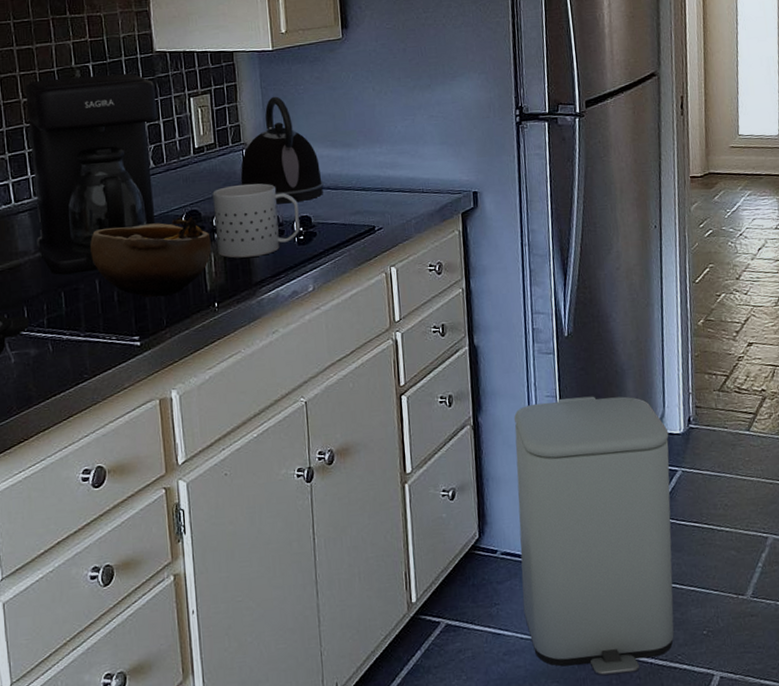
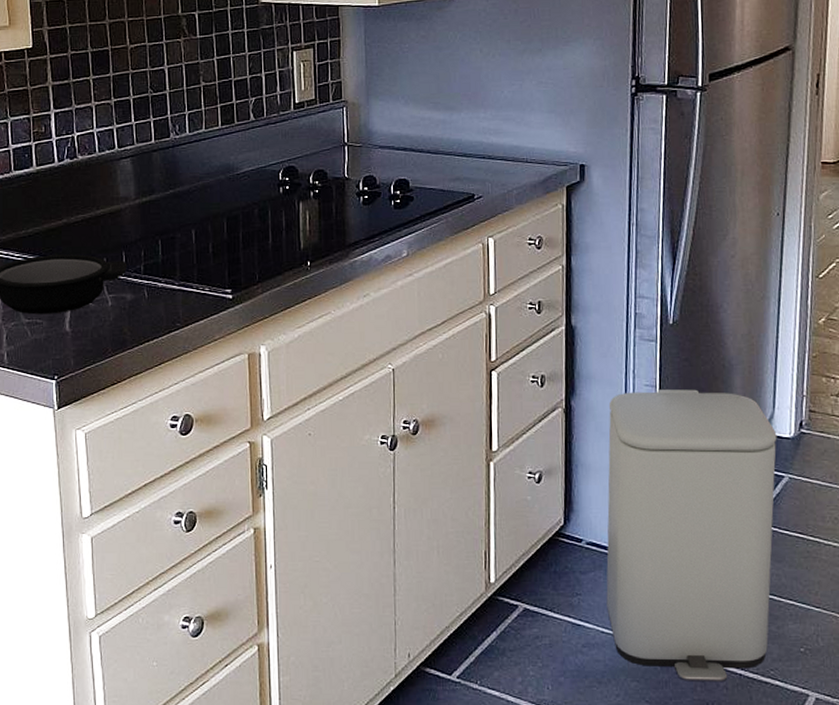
coffee maker: present [25,73,157,275] -> none [133,23,260,223]
bowl: present [90,216,212,298] -> none [188,172,307,252]
mug: present [212,183,301,258] -> none [311,142,398,218]
kettle: present [240,96,324,204] -> none [339,54,424,166]

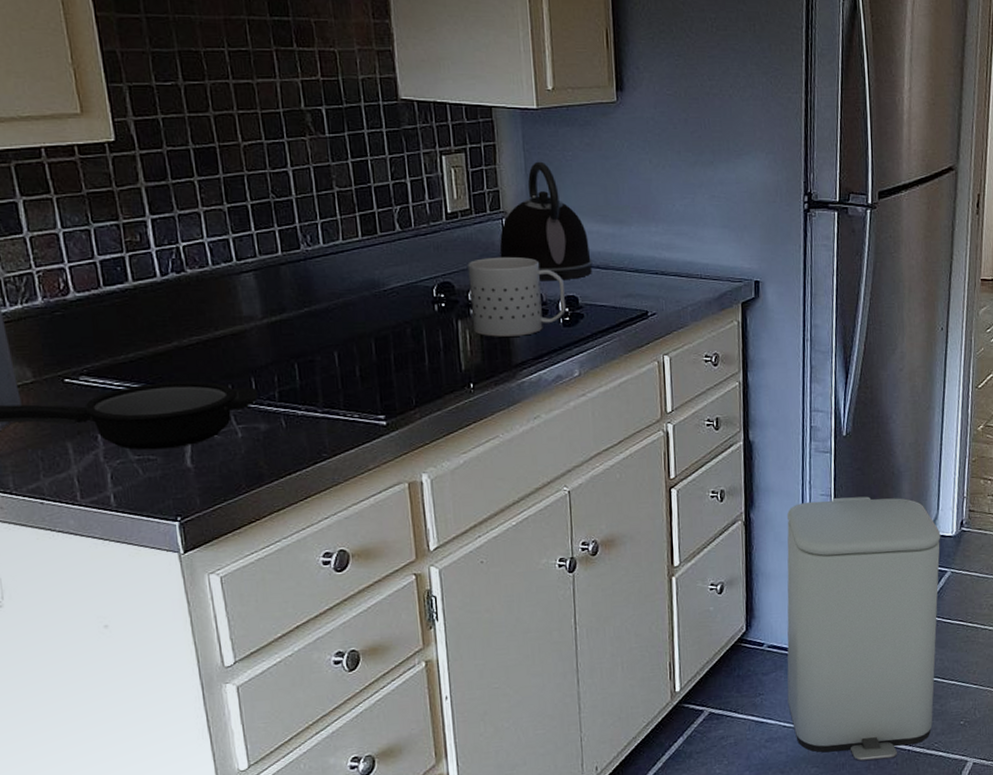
mug: none [311,142,398,218] -> present [467,256,567,337]
kettle: none [339,54,424,166] -> present [499,161,593,281]

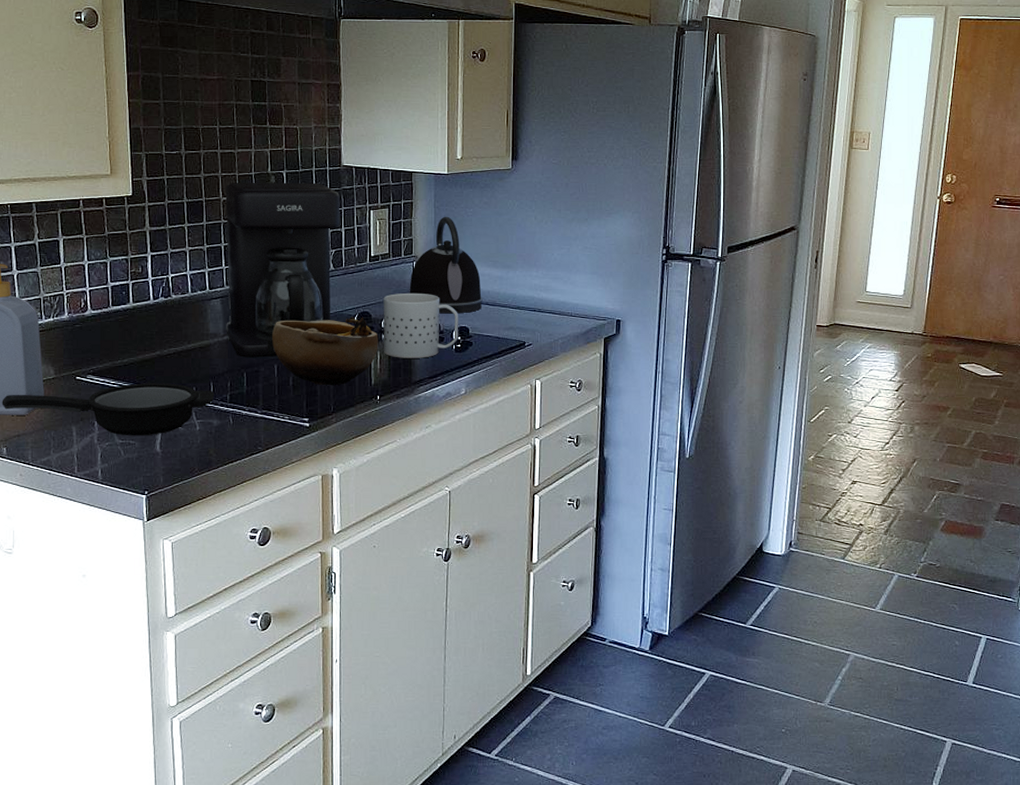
coffee maker: none [245,121,404,345] -> present [225,182,340,358]
bowl: none [327,288,467,375] -> present [272,317,378,386]
pedal bin: present [786,496,941,762] -> none [624,512,771,758]

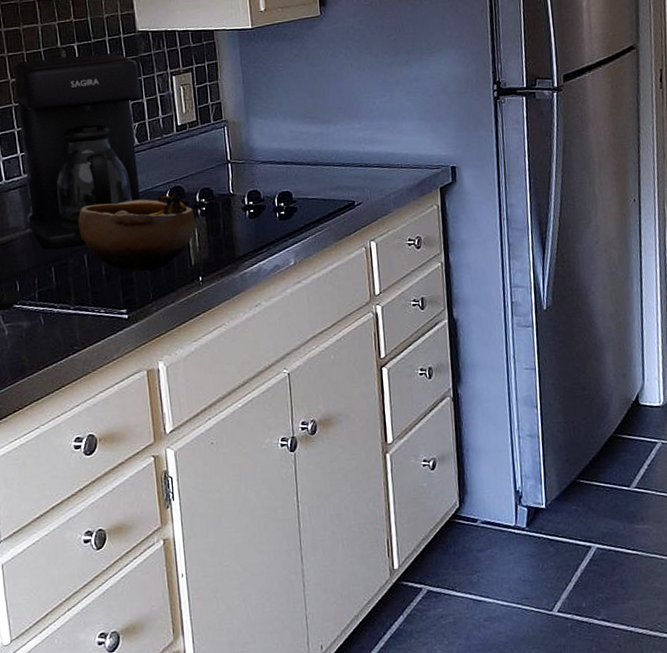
mug: present [383,292,459,358] -> none [195,160,282,234]
kettle: present [409,216,483,314] -> none [222,74,304,180]

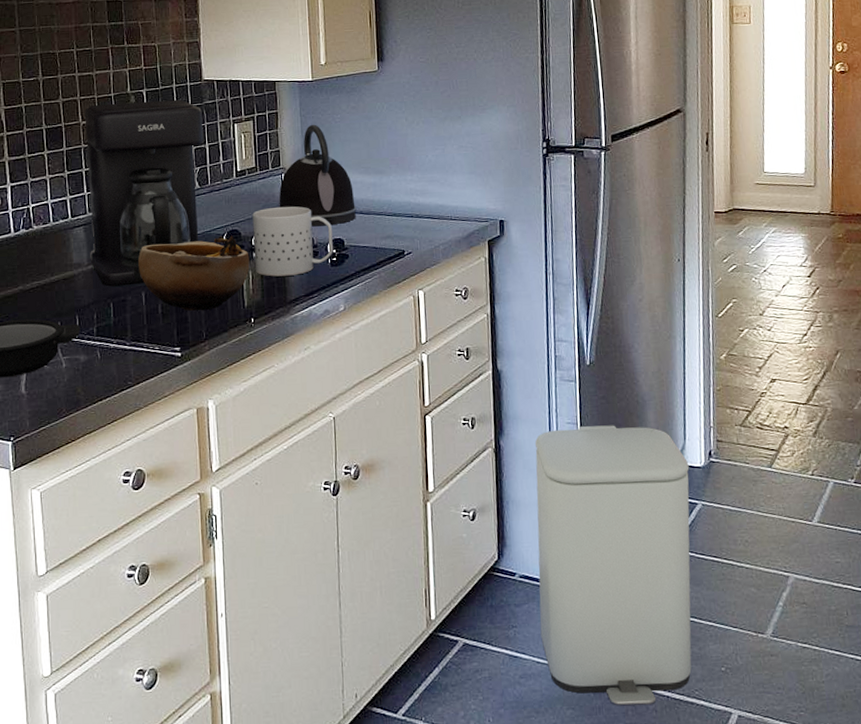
mug: none [195,160,282,234] -> present [252,206,334,277]
kettle: none [222,74,304,180] -> present [279,124,357,227]
pedal bin: none [493,368,654,643] -> present [534,425,692,706]

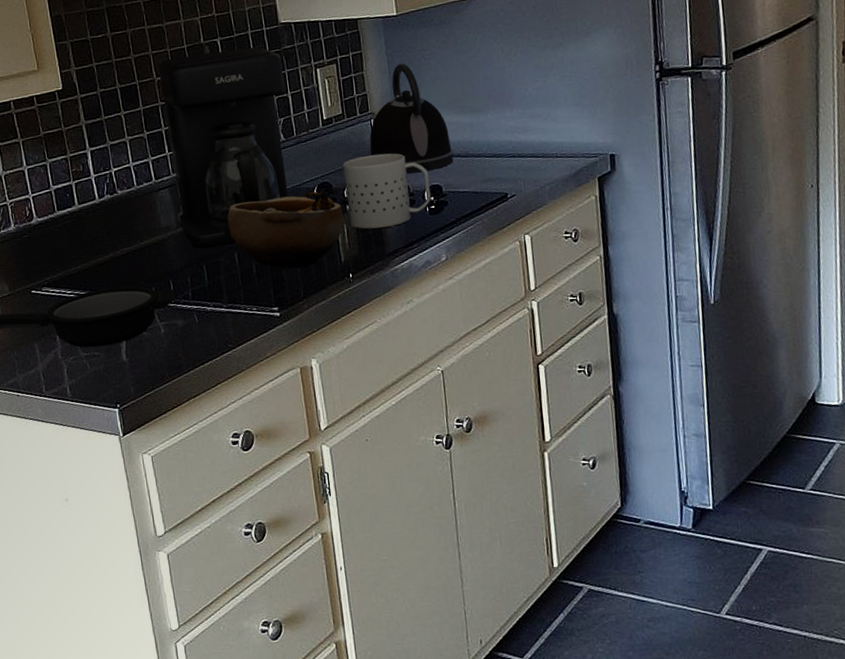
pedal bin: present [534,425,692,706] -> none [656,365,830,647]

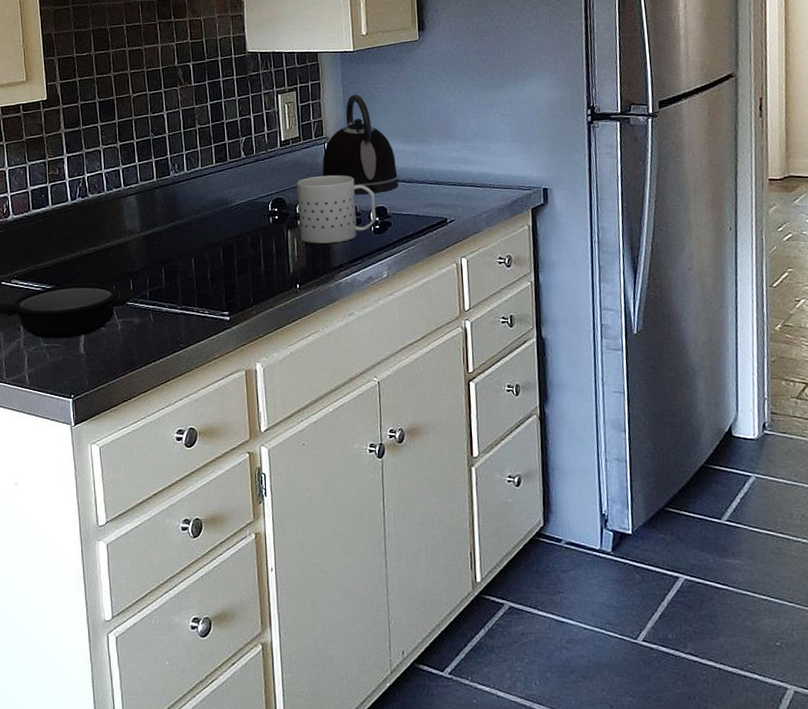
coffee maker: present [158,46,289,249] -> none [135,71,249,253]
bowl: present [227,188,344,270] -> none [188,203,295,277]

